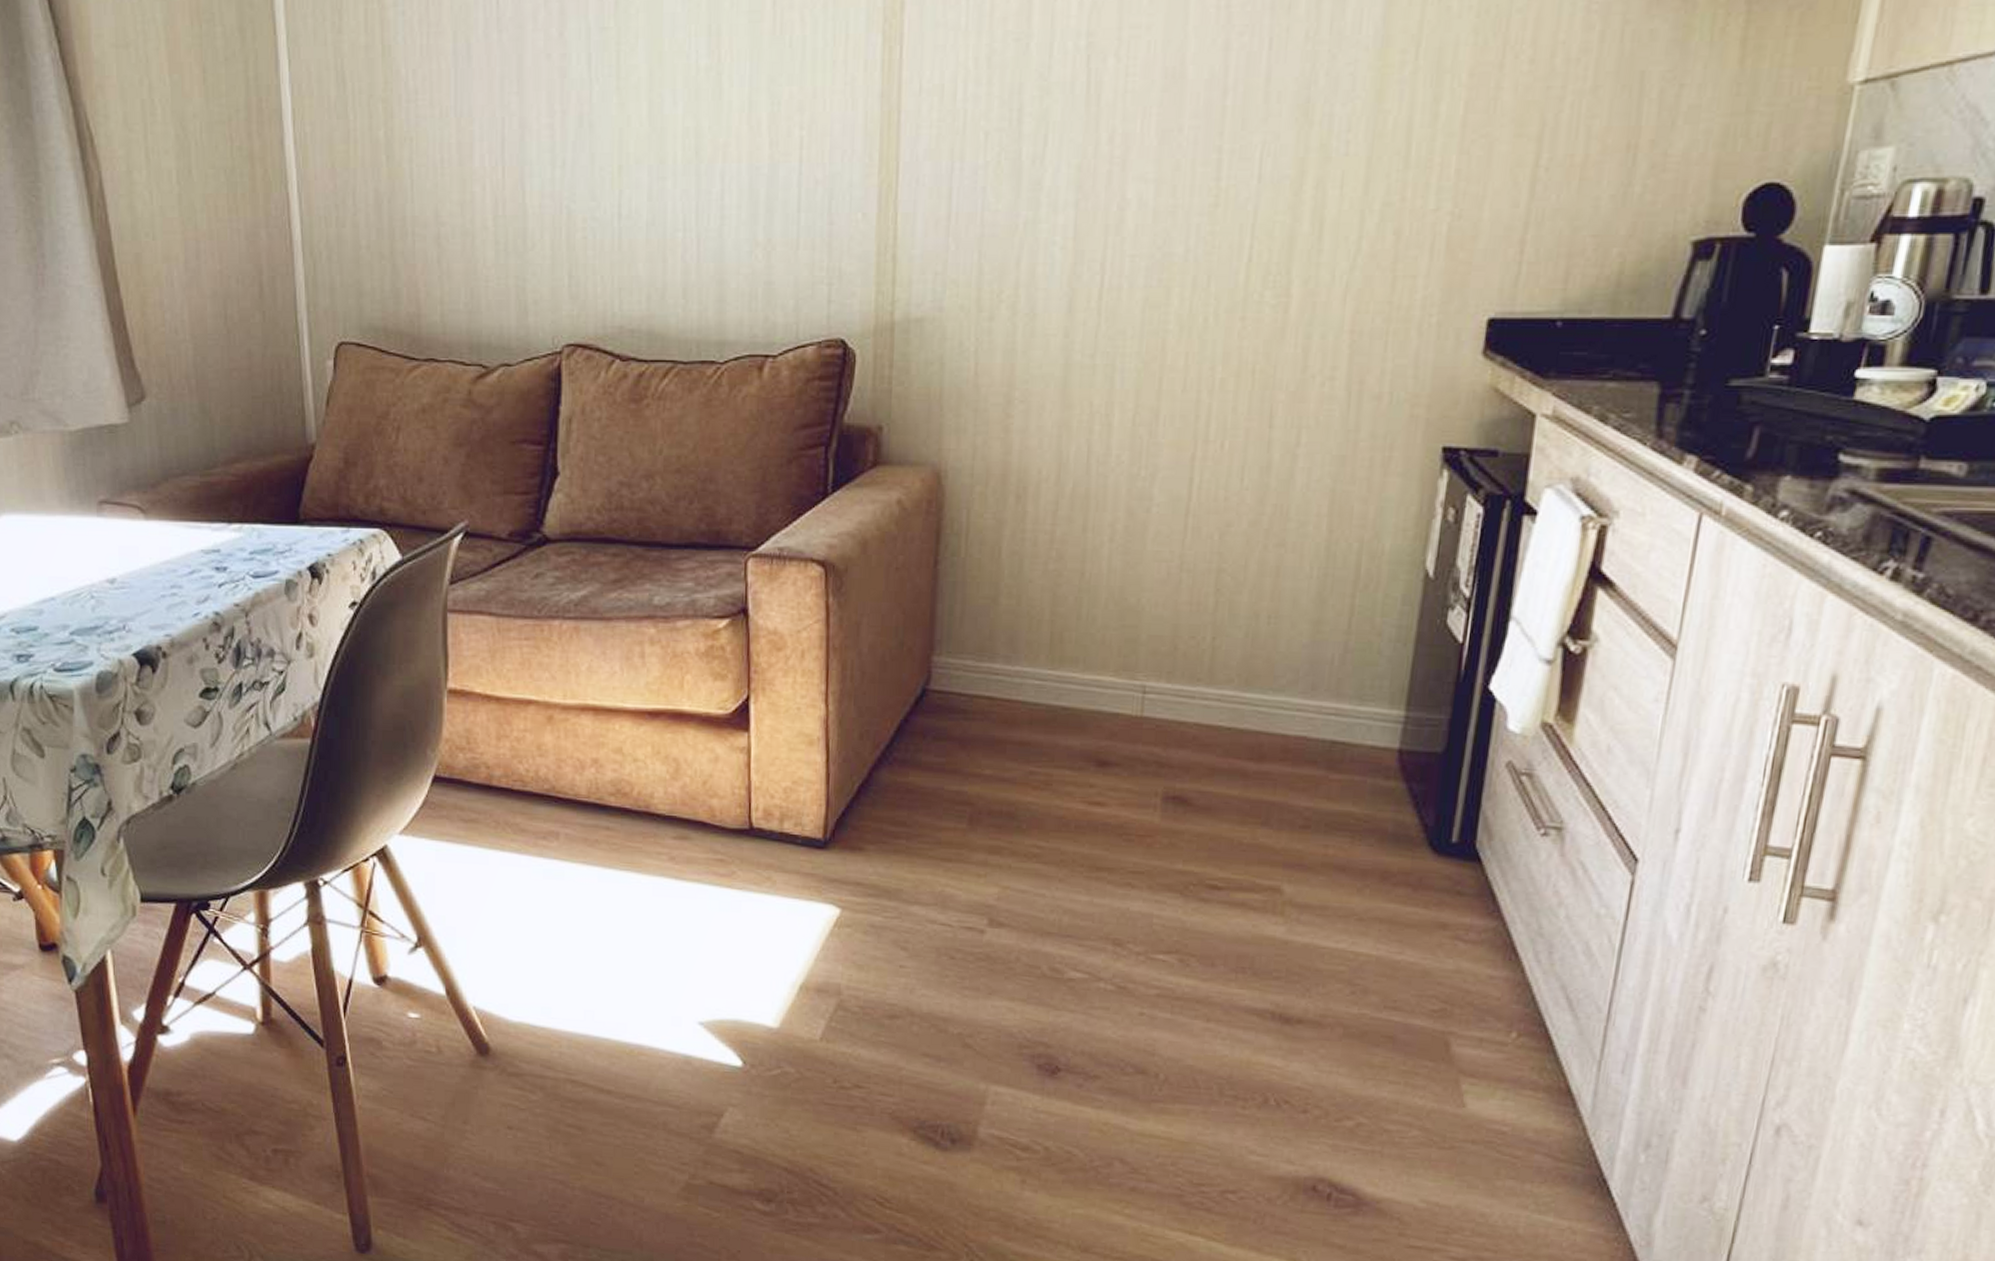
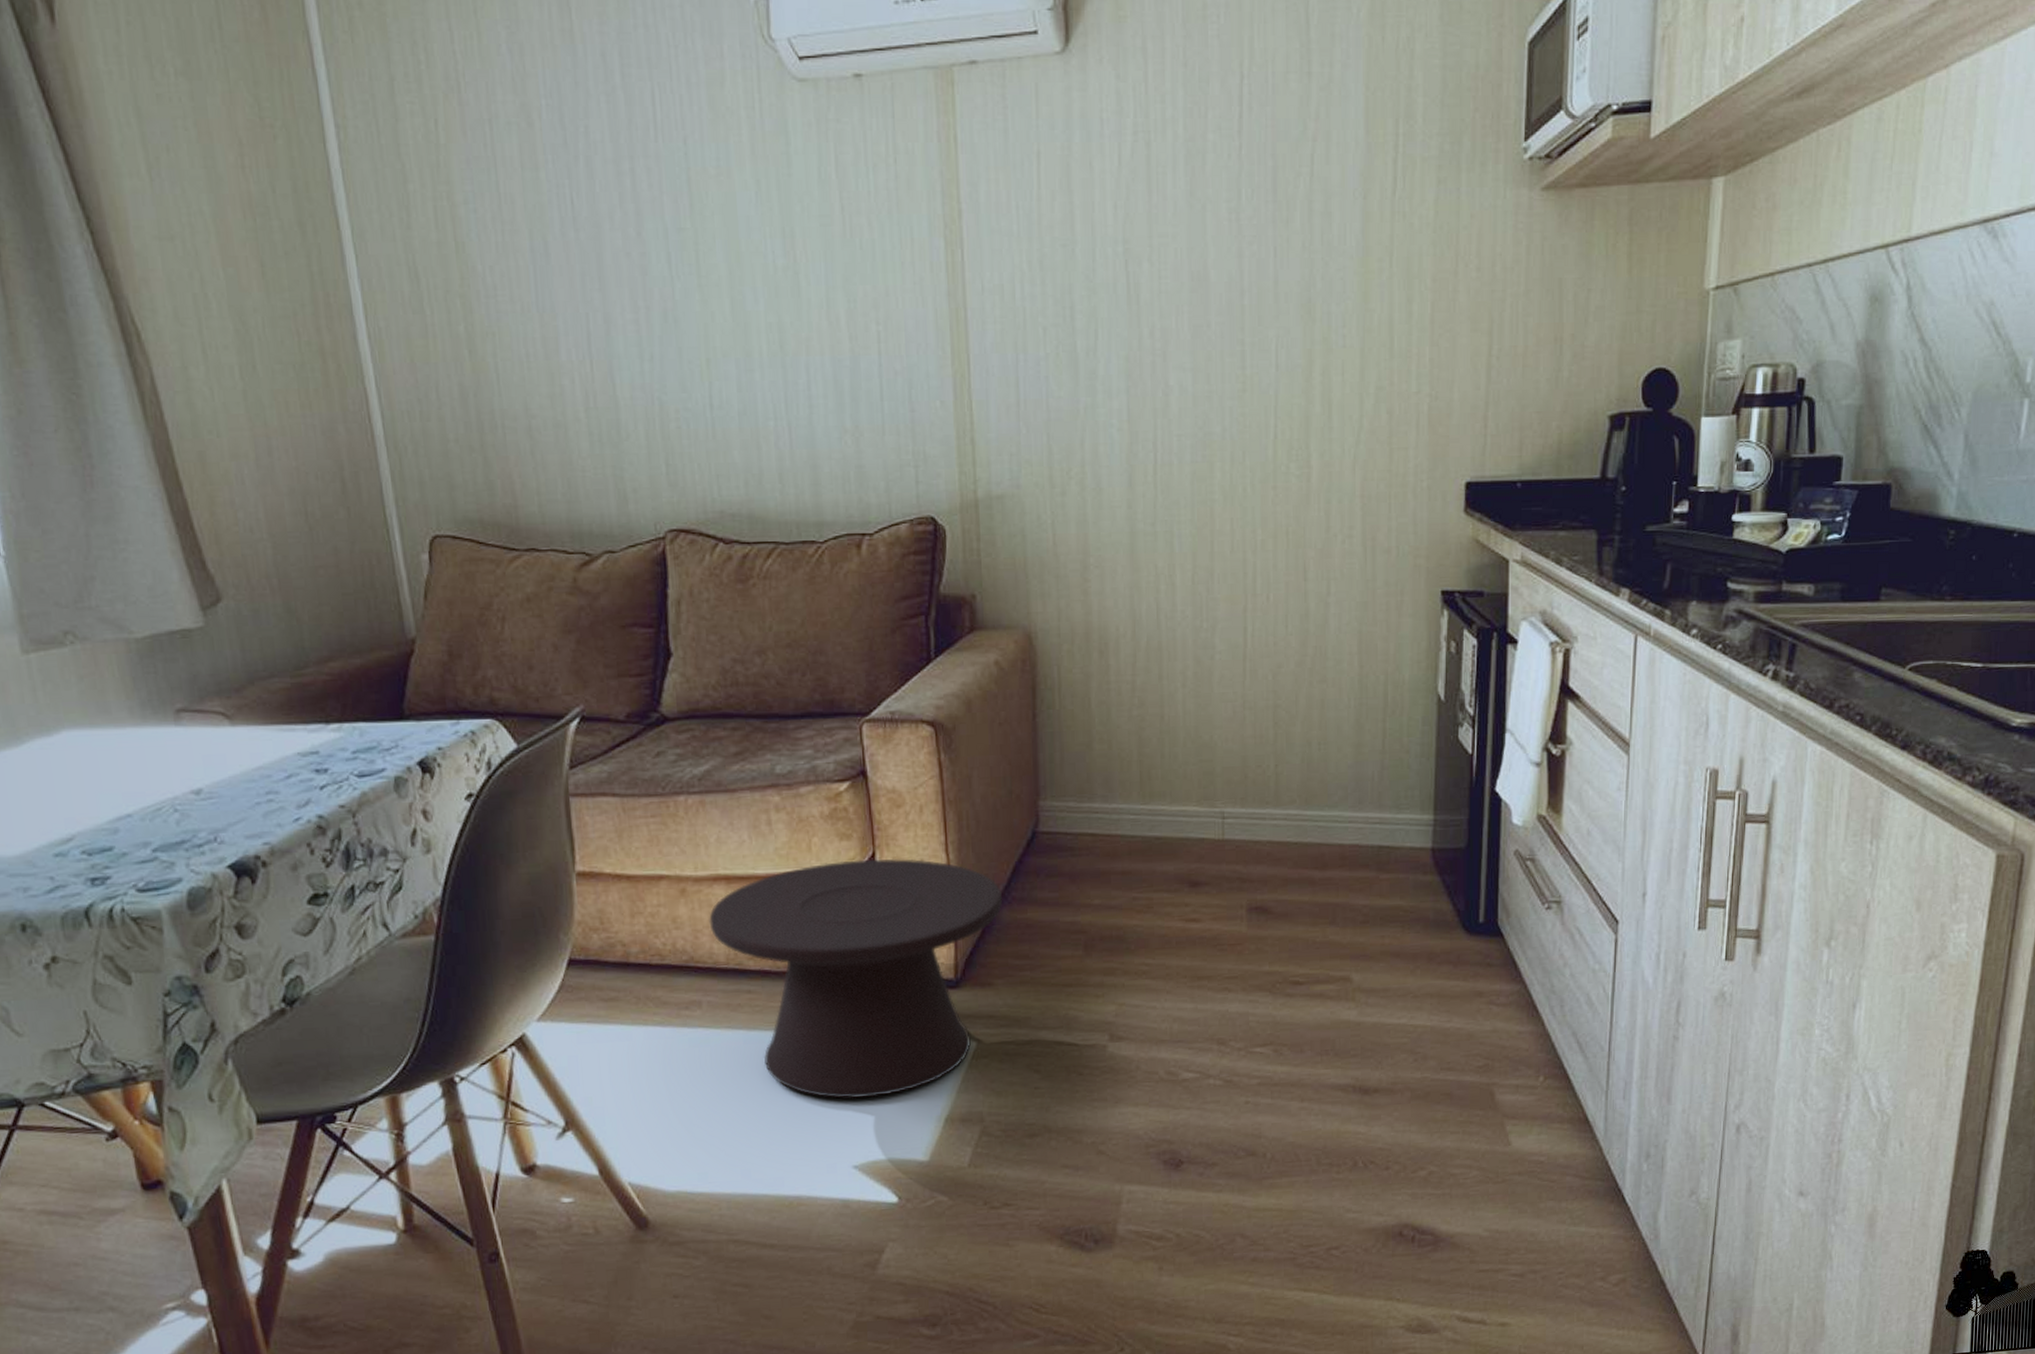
side table: none [573,702,882,954] -> present [709,858,1002,1099]

